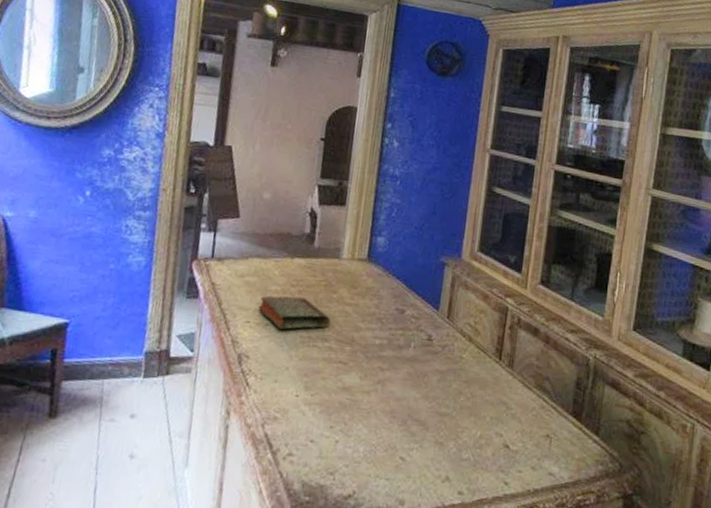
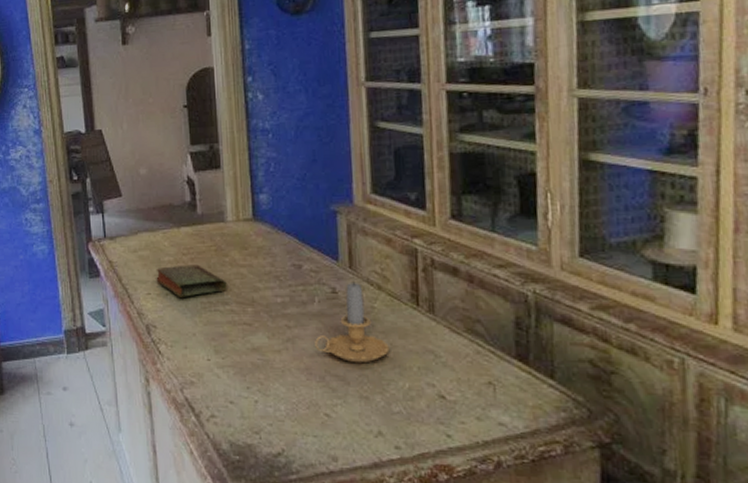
candlestick: none [403,330,470,410] -> present [315,280,390,363]

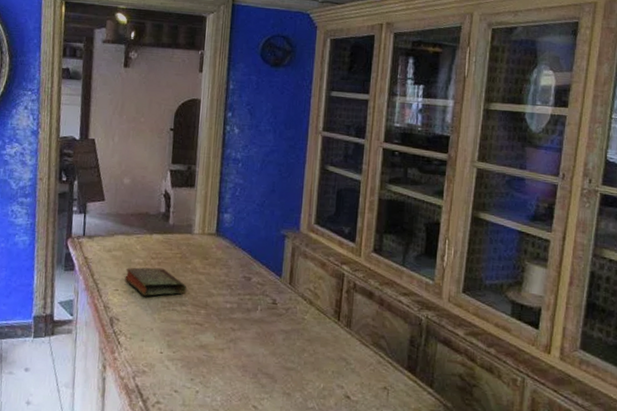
candlestick: present [315,280,390,363] -> none [253,294,312,365]

